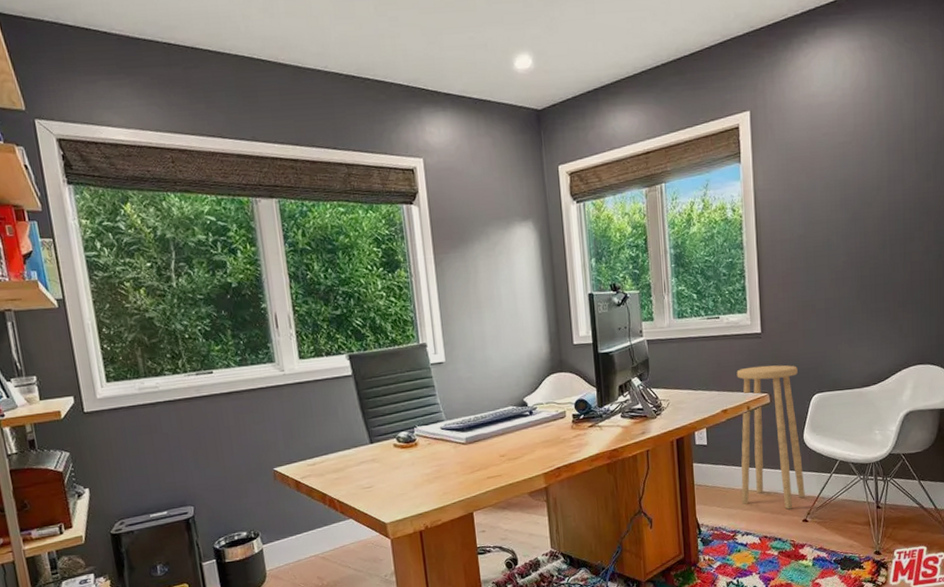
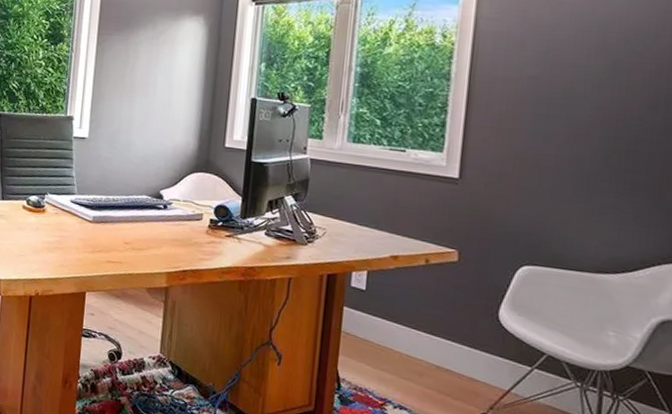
stool: present [736,365,805,510] -> none [399,214,503,396]

